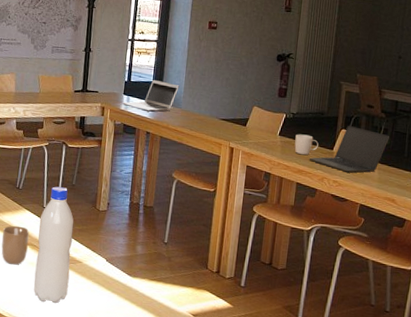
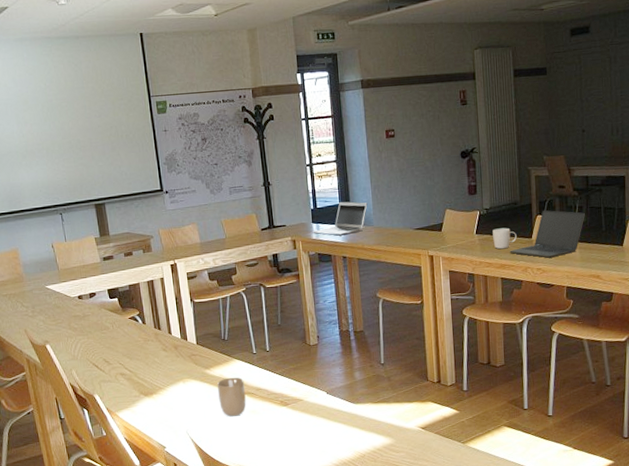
water bottle: present [34,186,74,303] -> none [252,329,295,446]

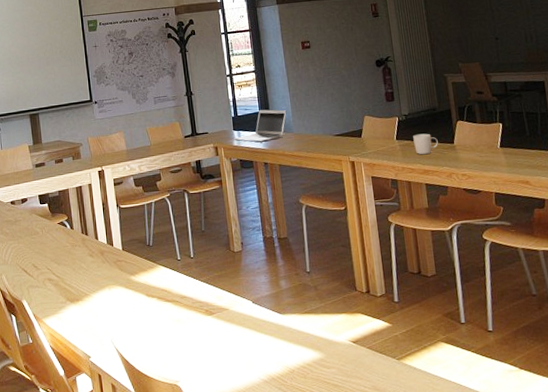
cup: present [217,377,246,417] -> none [141,284,171,326]
laptop: present [509,210,585,258] -> none [432,115,507,164]

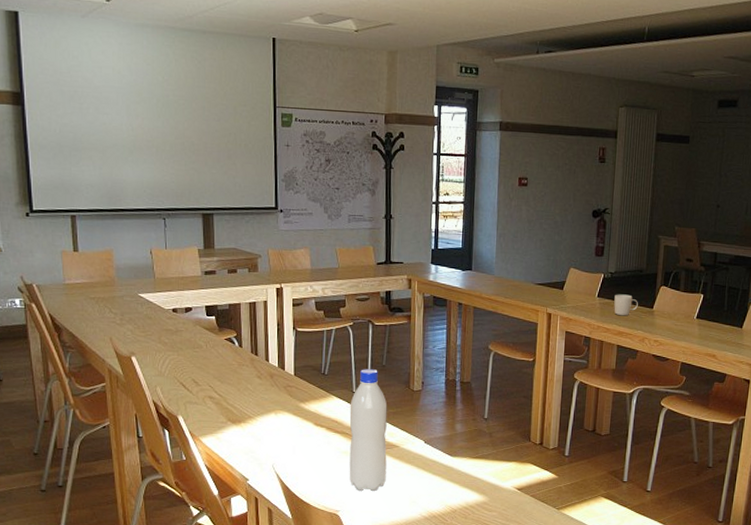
water bottle: none [176,235,221,358] -> present [349,369,388,491]
laptop: present [234,109,287,143] -> none [431,246,491,281]

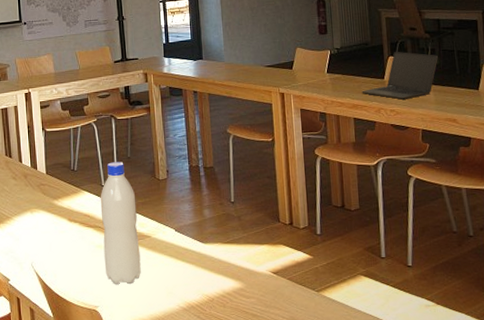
mug: present [614,294,638,316] -> none [344,68,369,89]
laptop: none [629,281,709,331] -> present [362,51,438,100]

